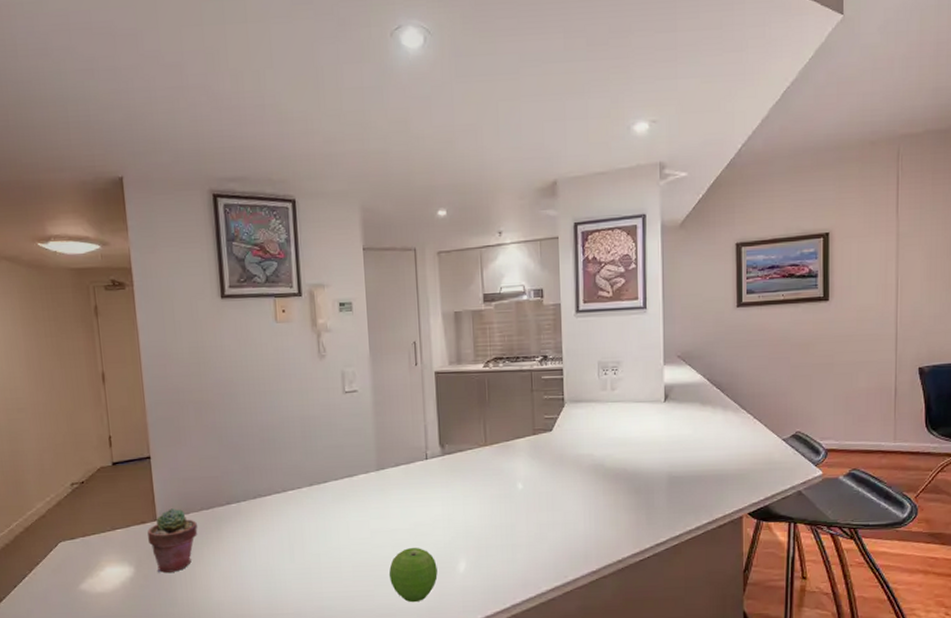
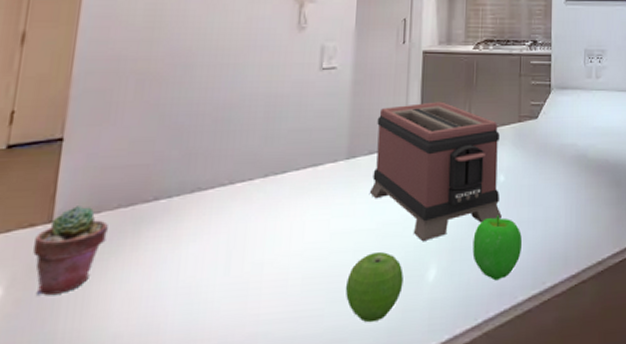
toaster: none [399,418,522,540] -> present [369,101,502,242]
apple: none [497,518,543,574] -> present [472,215,522,281]

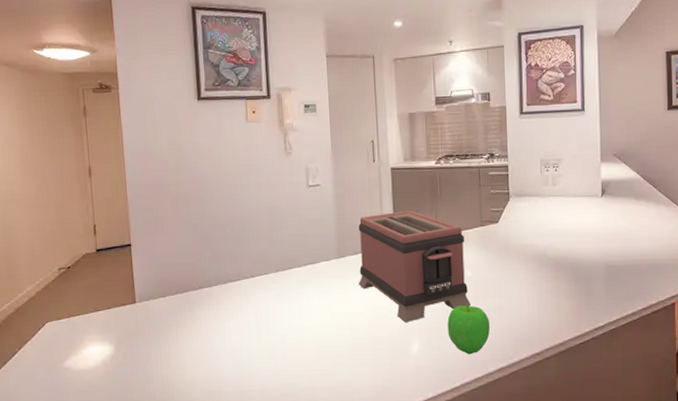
potted succulent: present [33,206,108,295] -> none [127,292,173,351]
fruit: present [345,252,404,323] -> none [347,330,393,381]

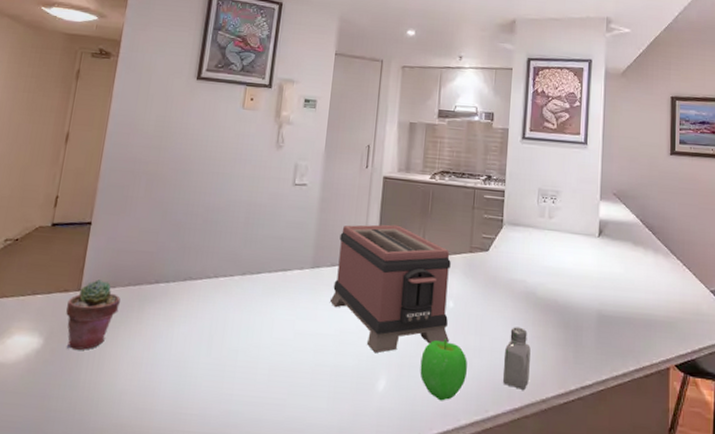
potted succulent: none [127,292,173,351] -> present [66,280,120,350]
saltshaker: none [522,285,547,337] -> present [503,327,531,390]

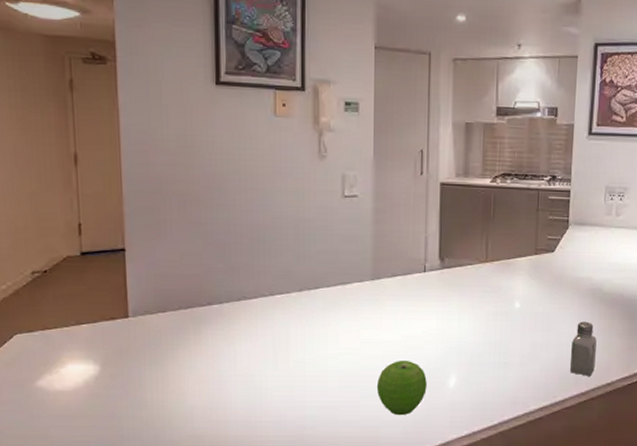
potted succulent: present [66,280,120,350] -> none [117,305,174,373]
fruit: none [305,356,356,420] -> present [376,361,427,416]
toaster: present [329,224,451,354] -> none [393,232,517,355]
apple: present [420,339,467,401] -> none [489,337,535,392]

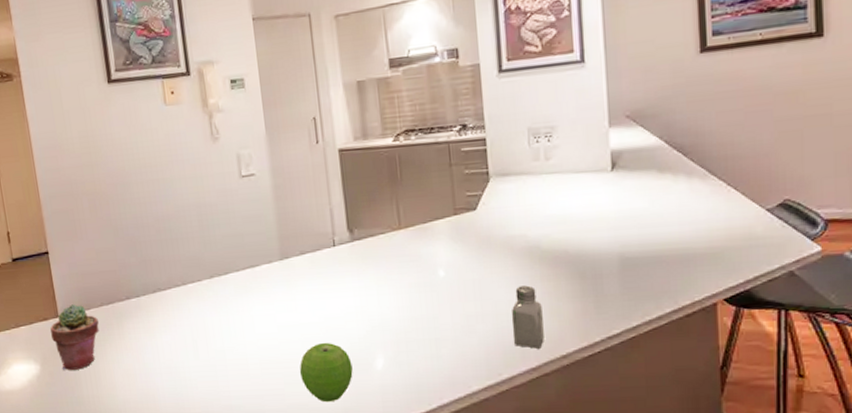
potted succulent: none [117,305,174,373] -> present [50,304,100,370]

